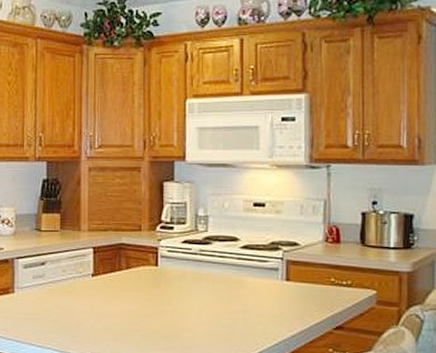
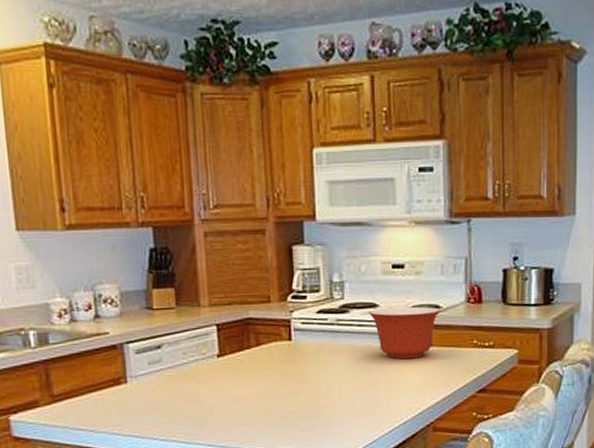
mixing bowl: none [230,242,299,292] -> present [369,306,441,360]

